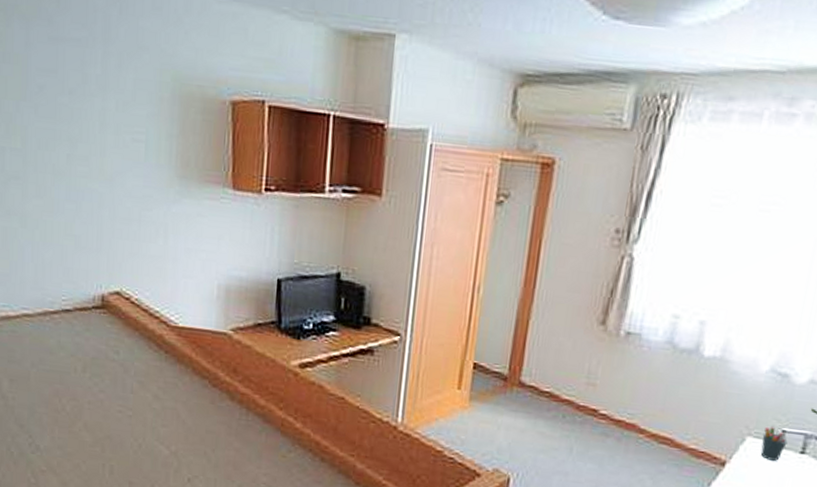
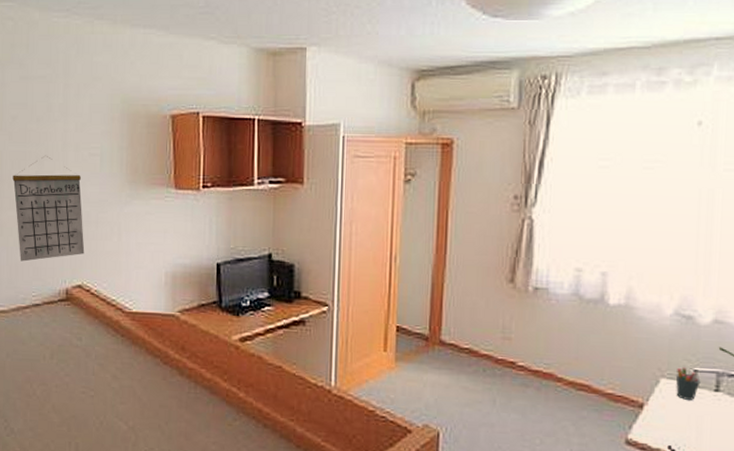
calendar: none [39,136,125,260] -> present [12,155,85,262]

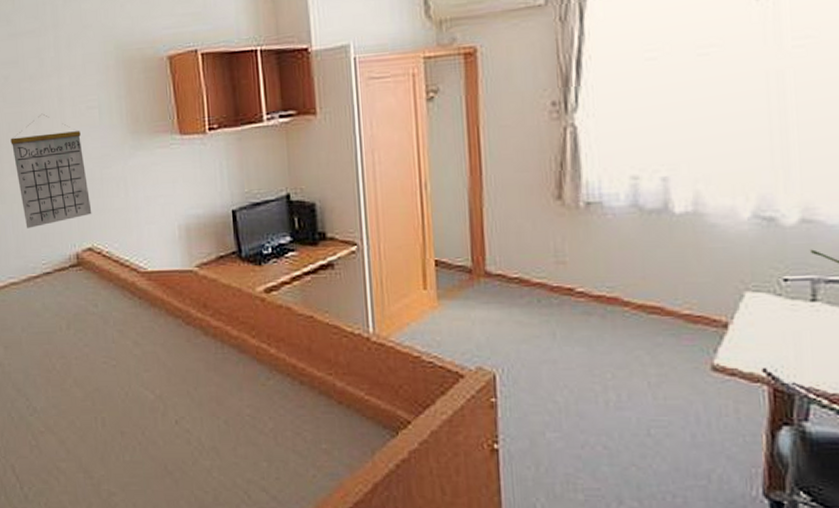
pen holder: present [675,367,701,400] -> none [762,277,793,314]

